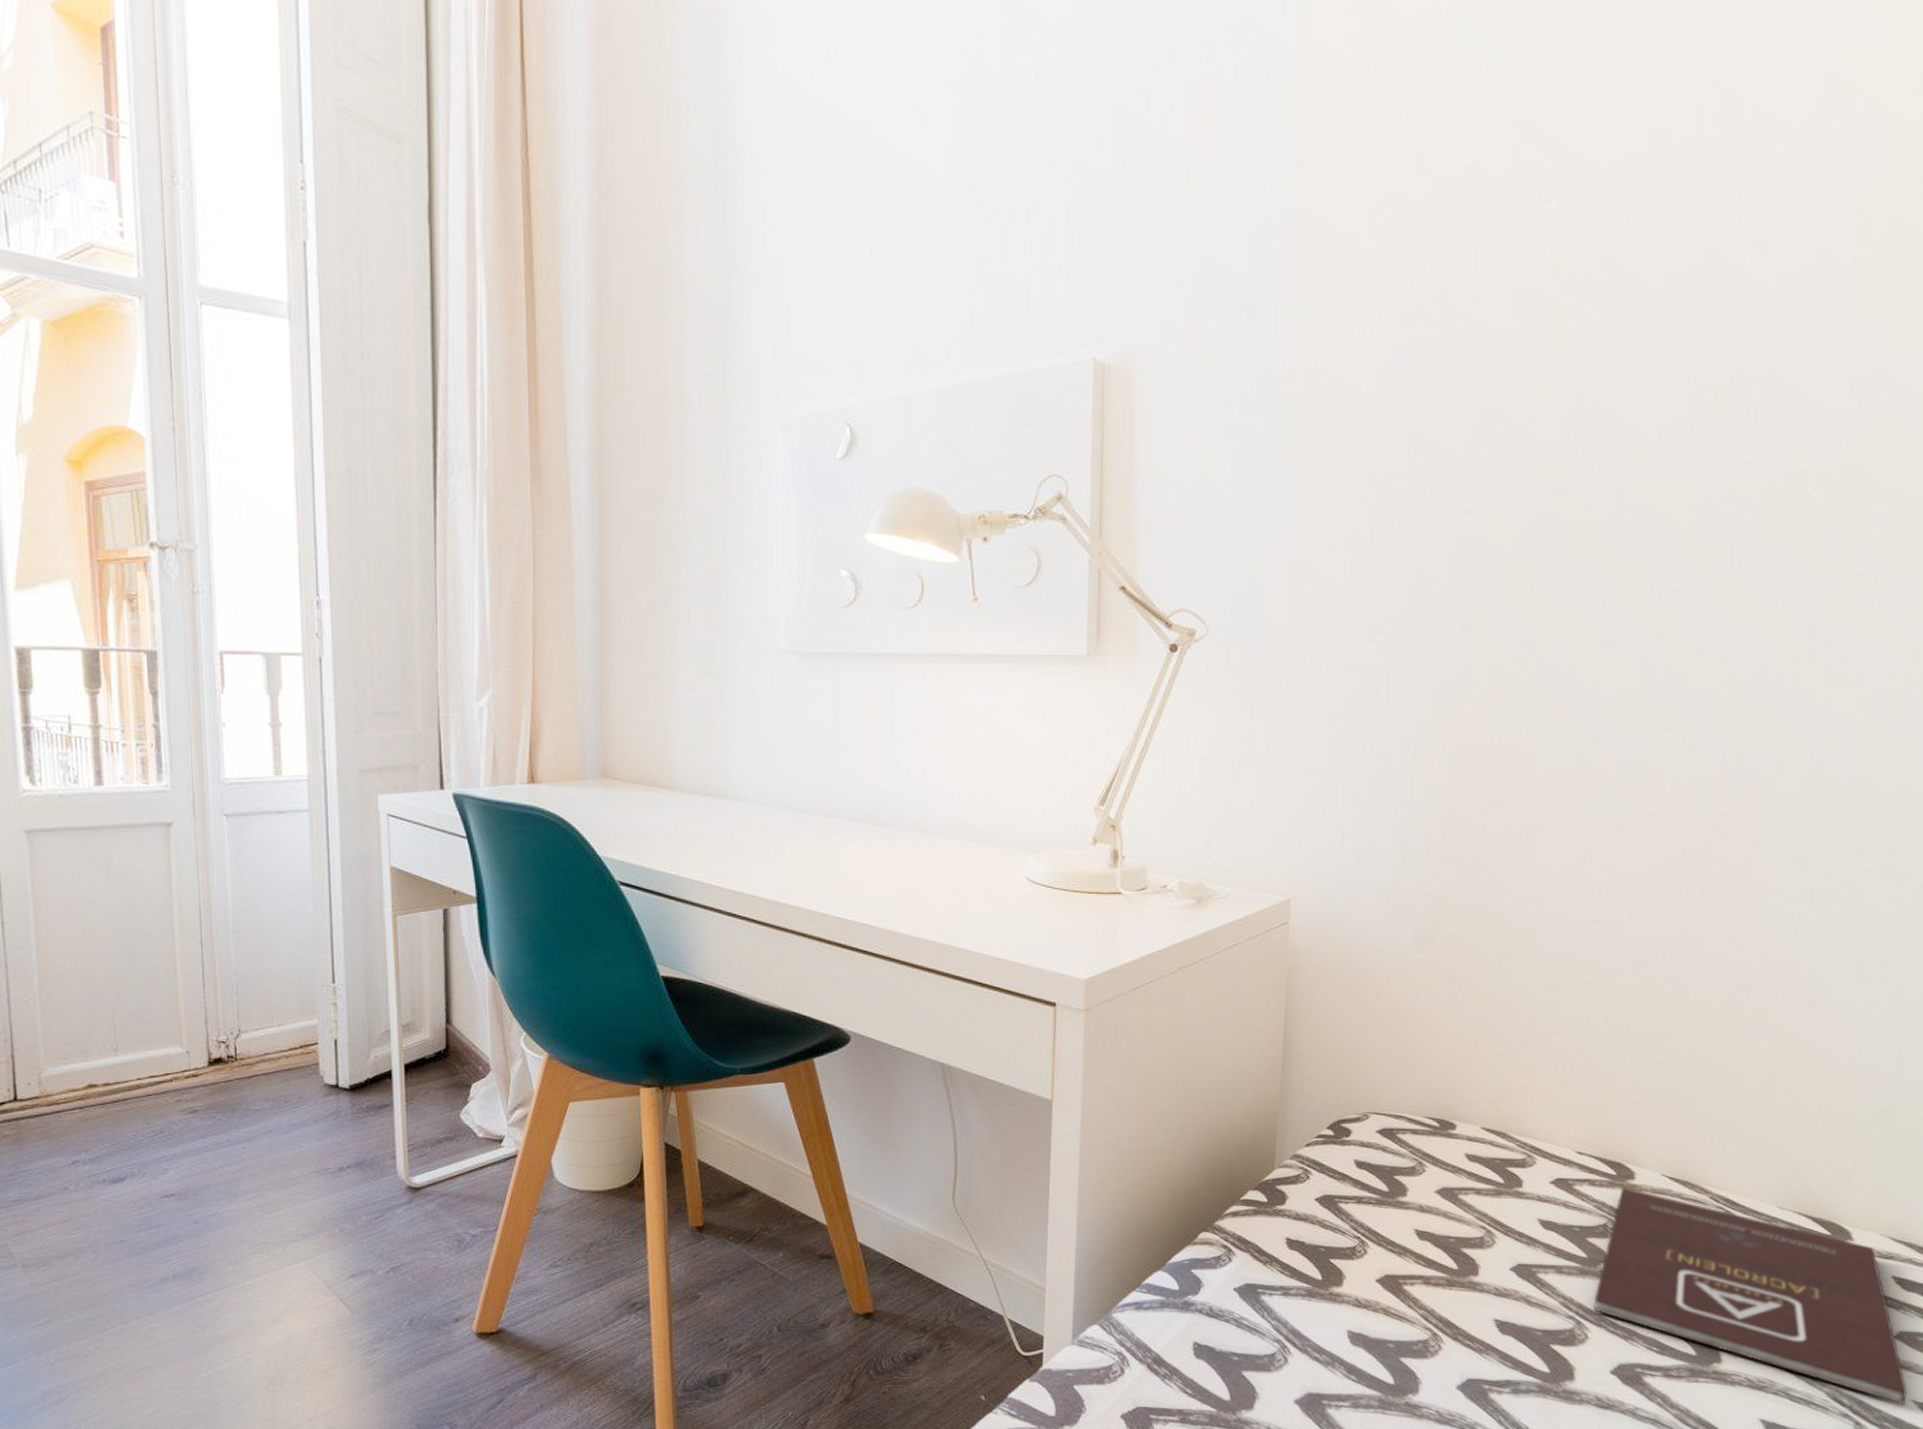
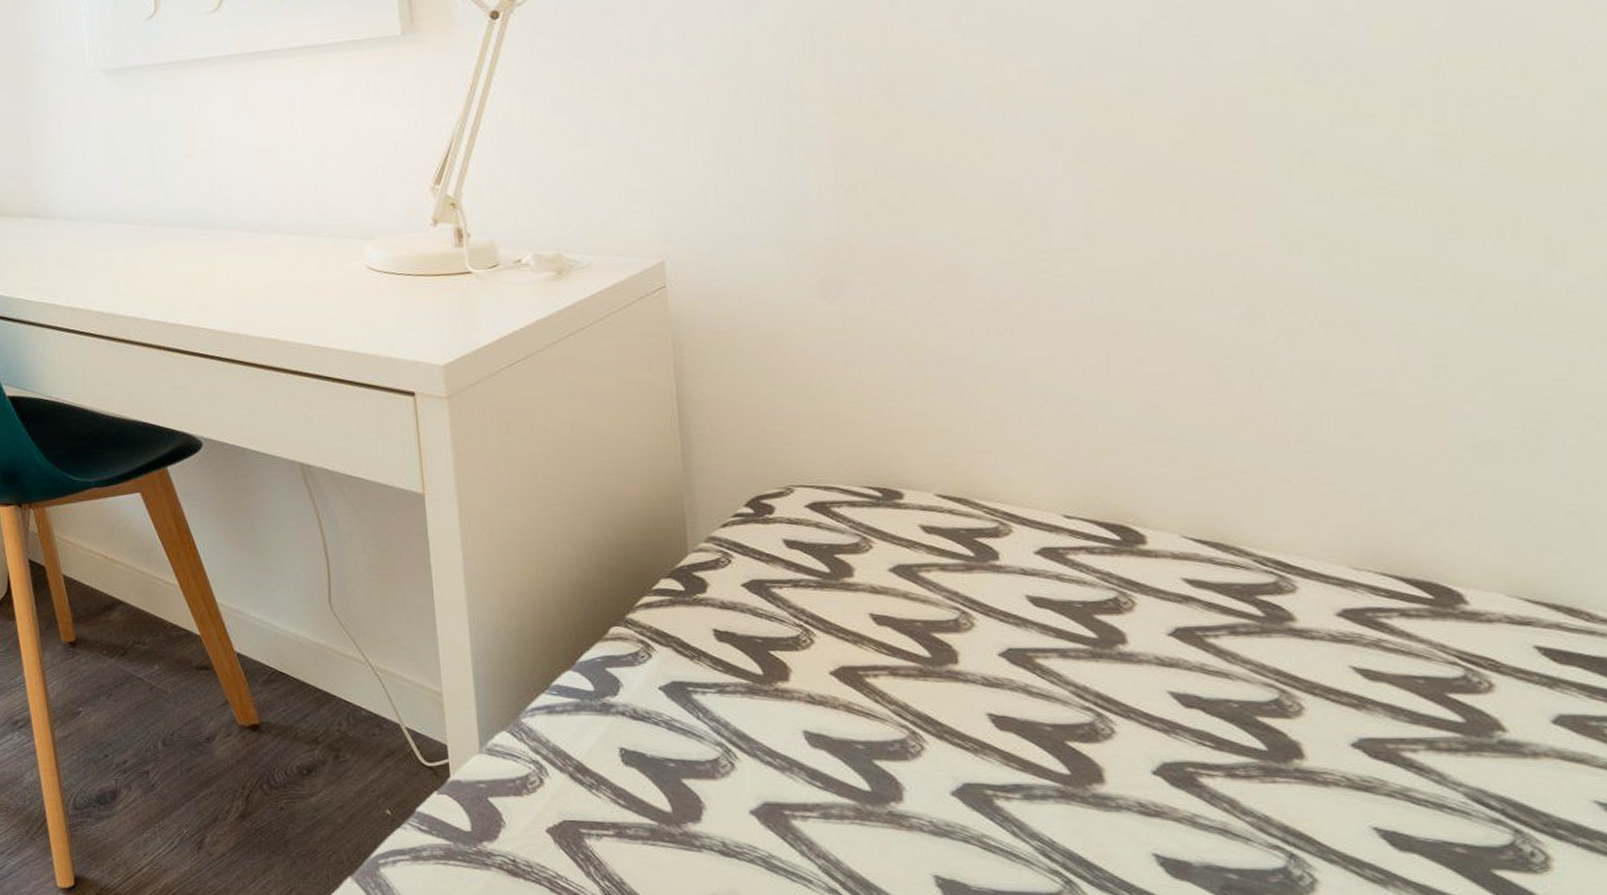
book: present [1593,1187,1908,1405] -> none [1115,554,1587,807]

